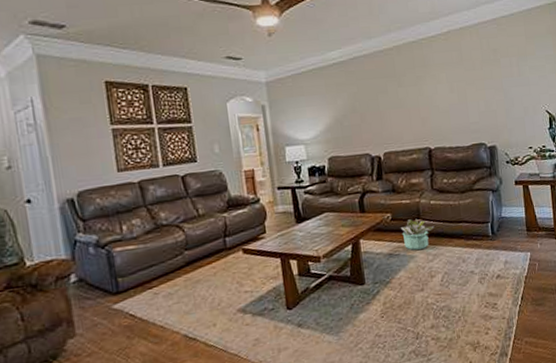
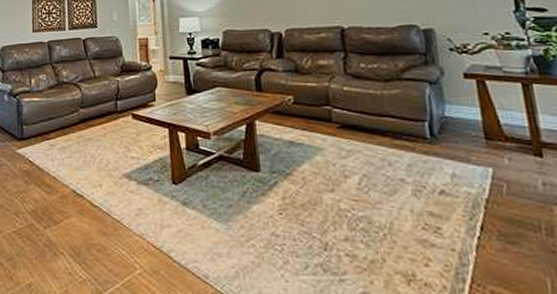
decorative plant: present [400,218,435,250] -> none [304,105,349,141]

